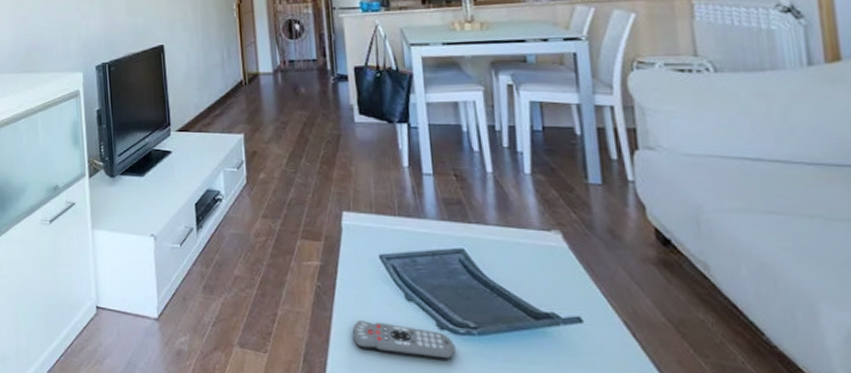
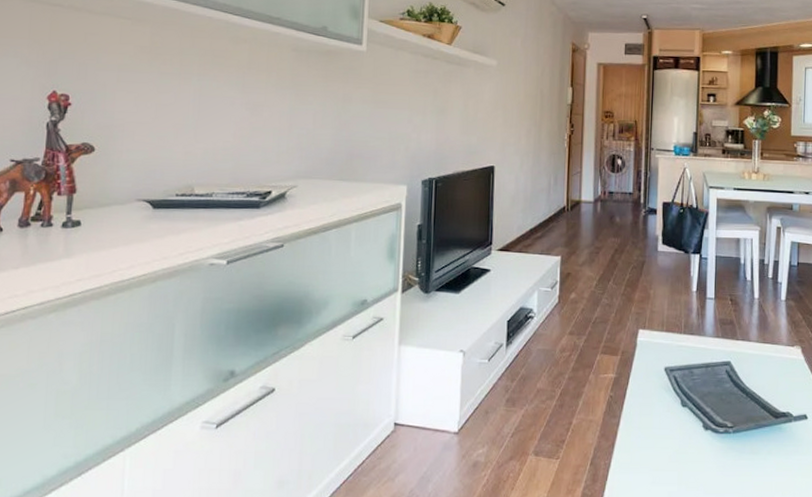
remote control: present [353,321,456,360] -> none [635,425,715,456]

